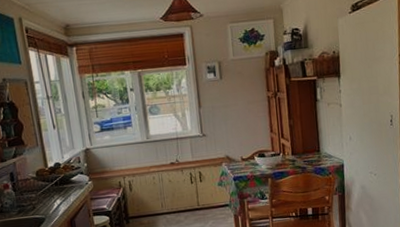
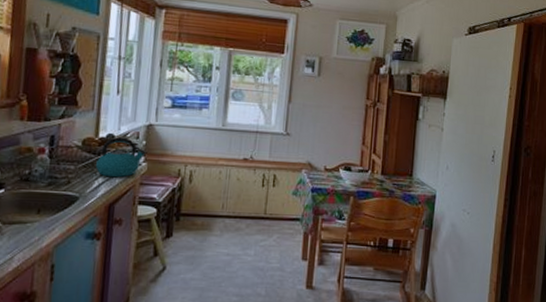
kettle: none [51,163,89,198] -> present [96,137,146,178]

